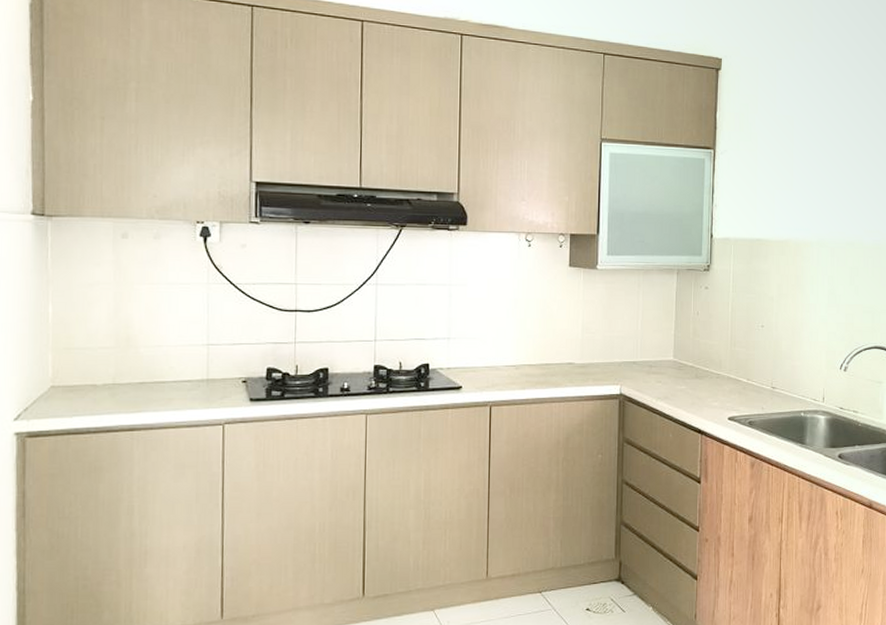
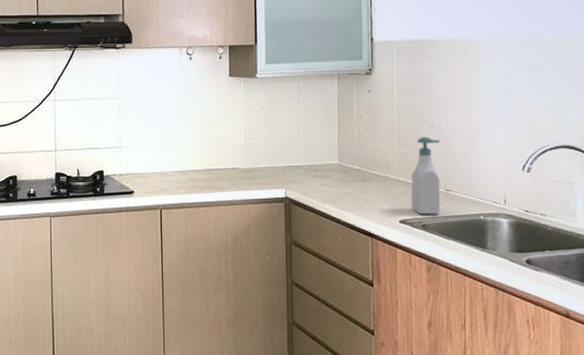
soap bottle: none [739,335,770,412] -> present [411,136,441,215]

